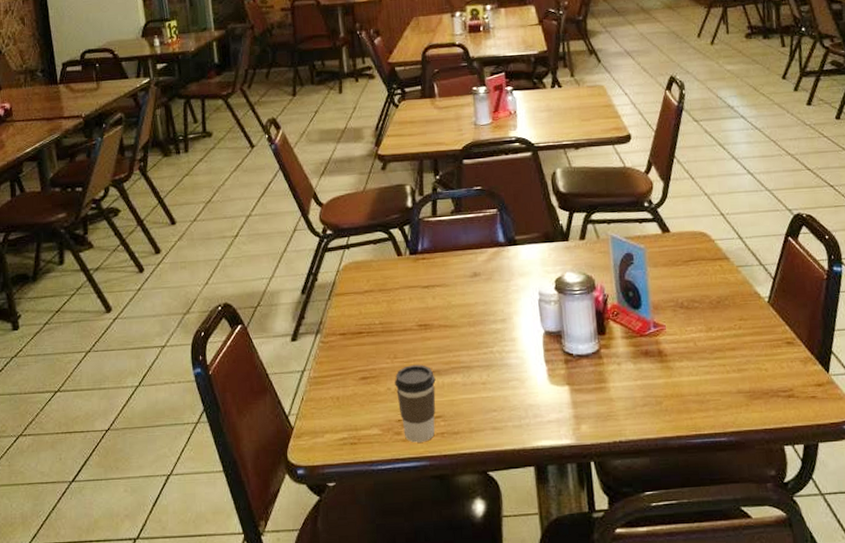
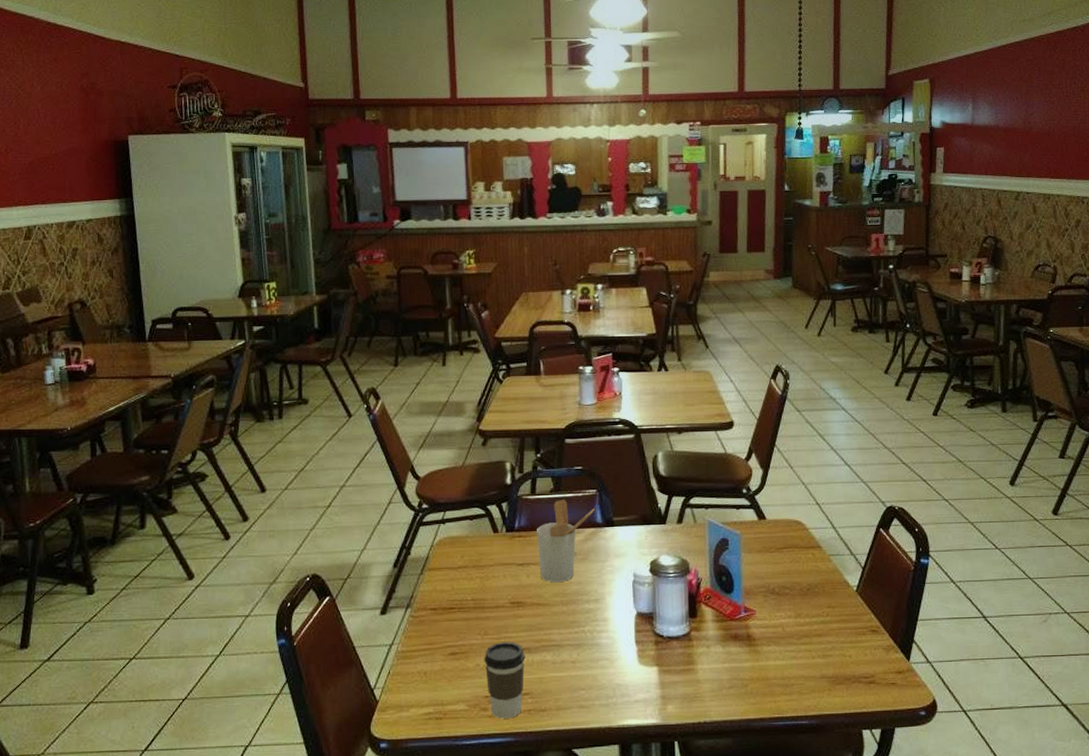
utensil holder: none [440,220,497,304] -> present [537,500,596,583]

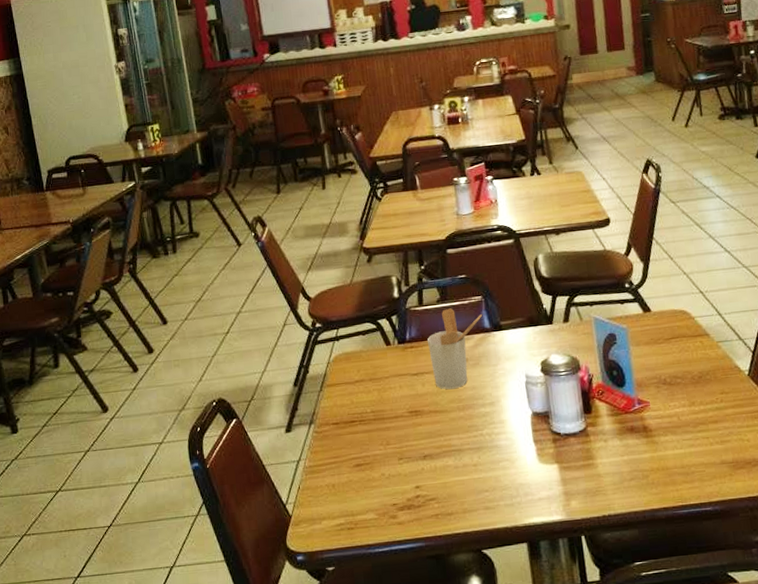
coffee cup: present [484,642,525,719] -> none [388,450,430,525]

